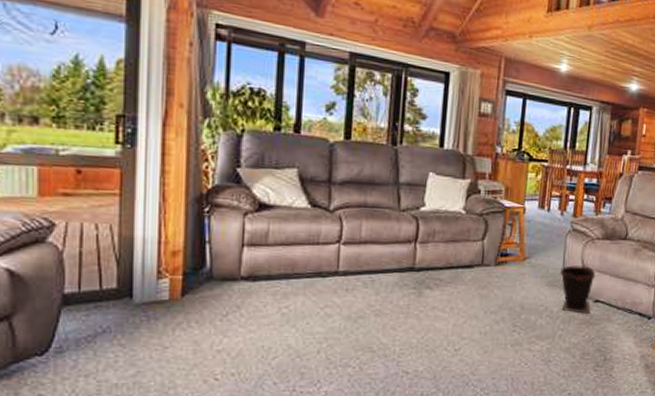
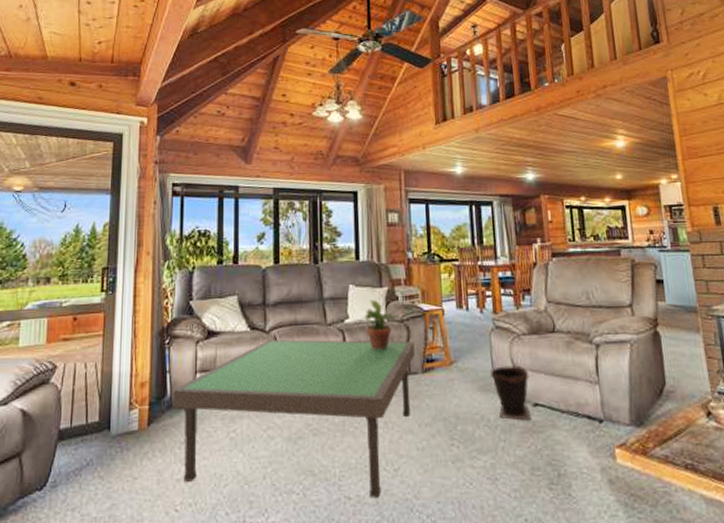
coffee table: none [212,219,491,373] -> present [171,339,415,498]
potted plant: none [441,191,479,241] -> present [363,300,400,350]

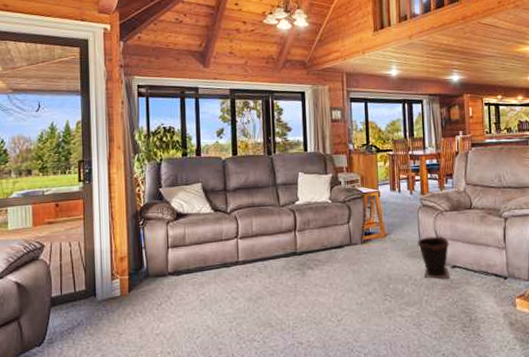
coffee table: present [171,339,415,498] -> none [148,218,355,343]
potted plant: present [363,300,400,350] -> none [311,185,342,226]

